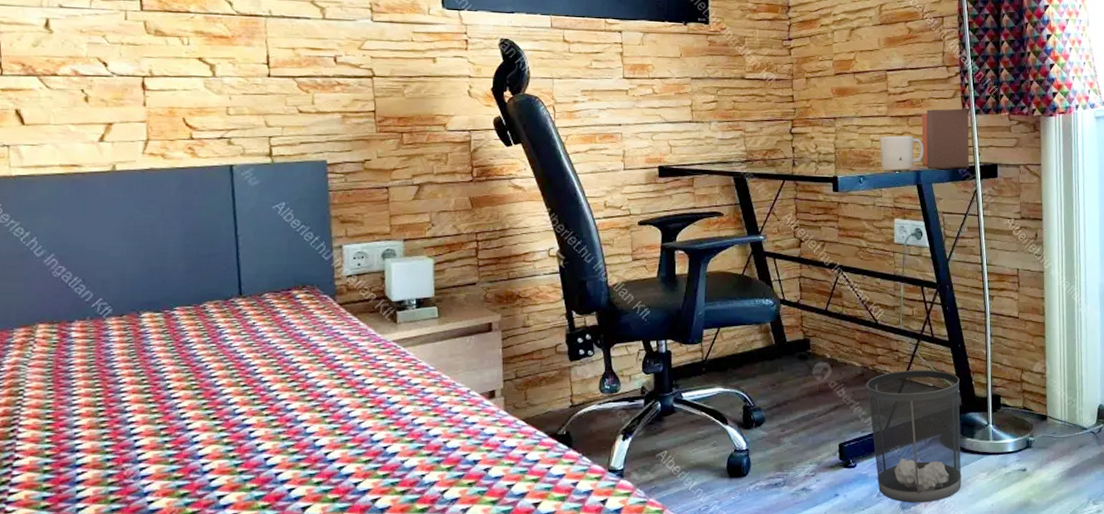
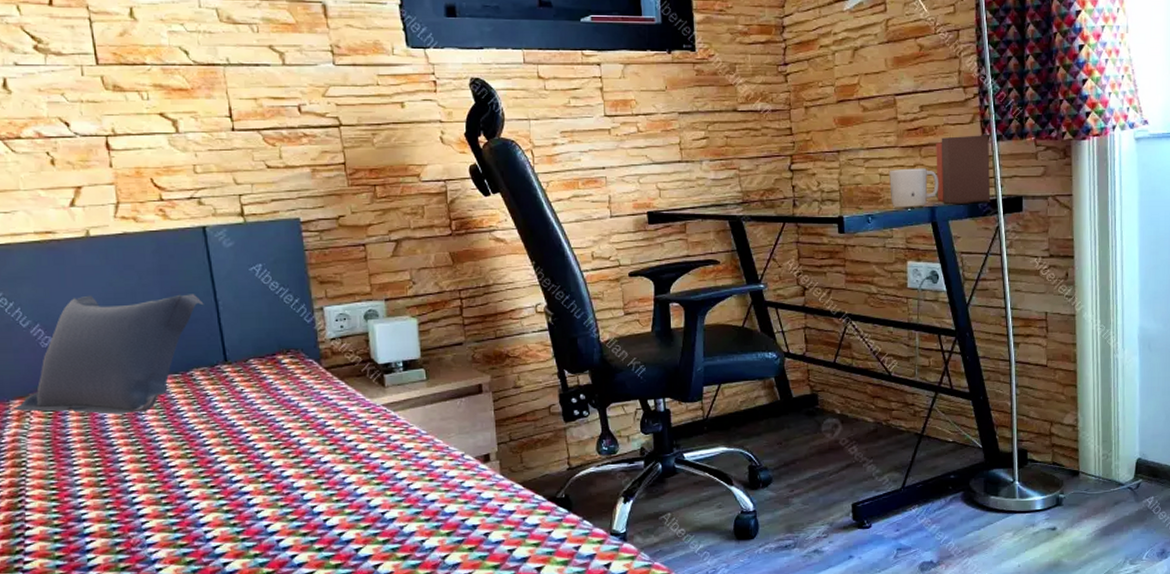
cushion: none [17,227,224,345] -> present [13,294,204,415]
waste bin: present [866,370,962,503] -> none [880,424,985,565]

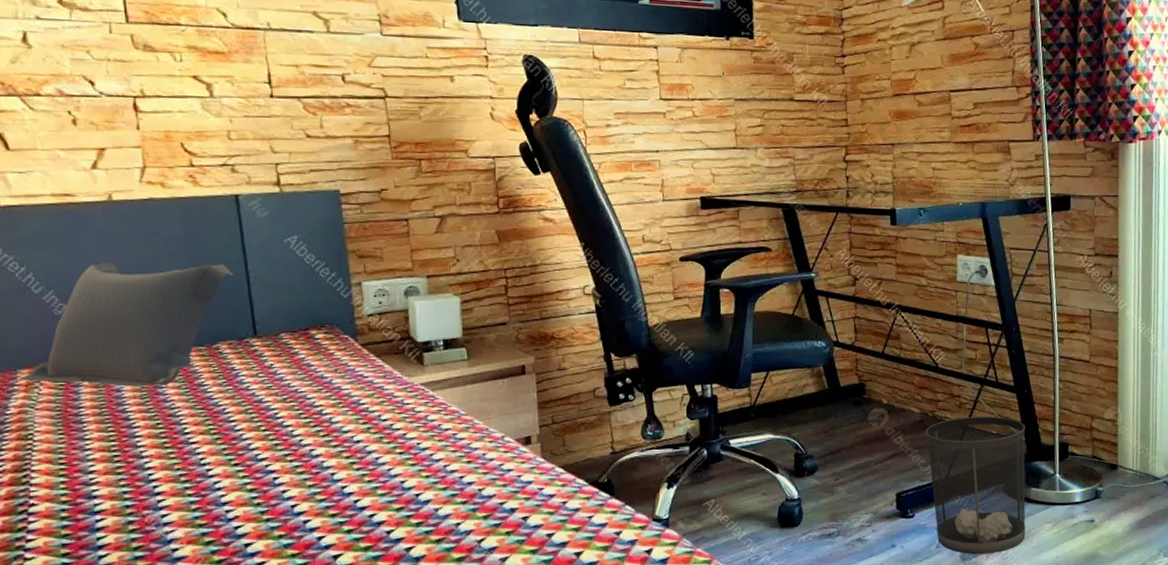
waste bin: none [880,424,985,565] -> present [925,416,1026,555]
mug: present [888,168,939,208] -> none [941,163,991,203]
books: present [935,135,991,205] -> none [986,134,1040,202]

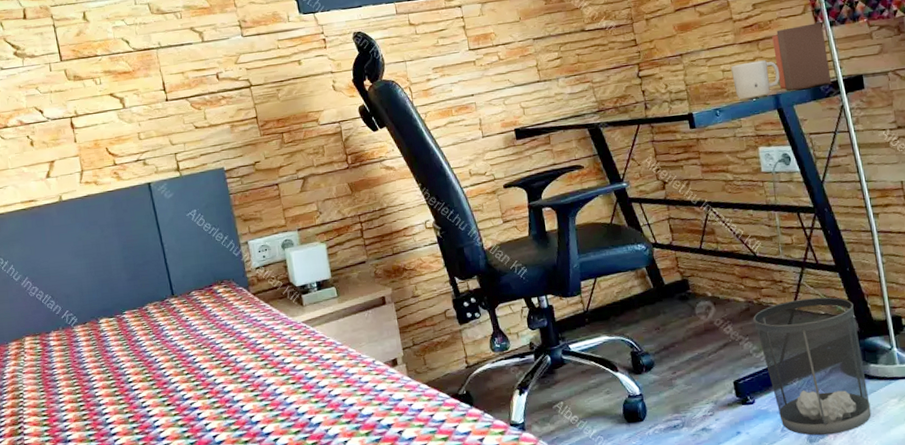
cushion: present [21,262,234,387] -> none [11,240,153,351]
mug: none [941,163,991,203] -> present [730,60,781,100]
books: none [986,134,1040,202] -> present [772,22,832,91]

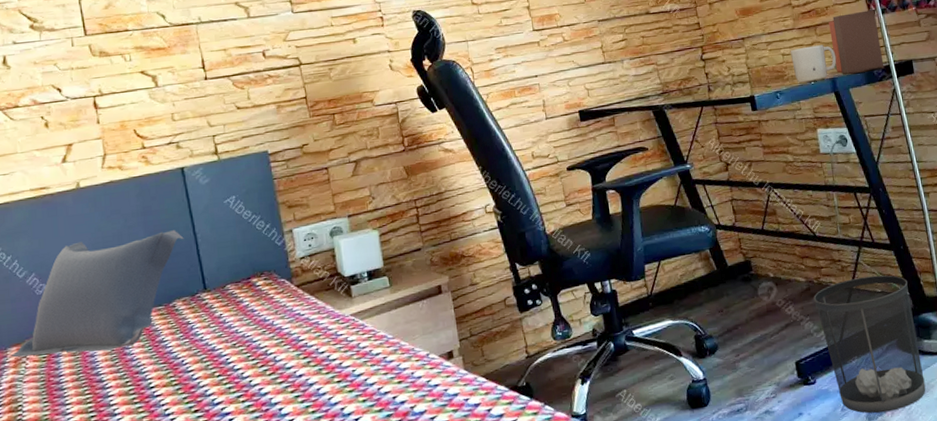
cushion: none [11,240,153,351] -> present [10,230,184,357]

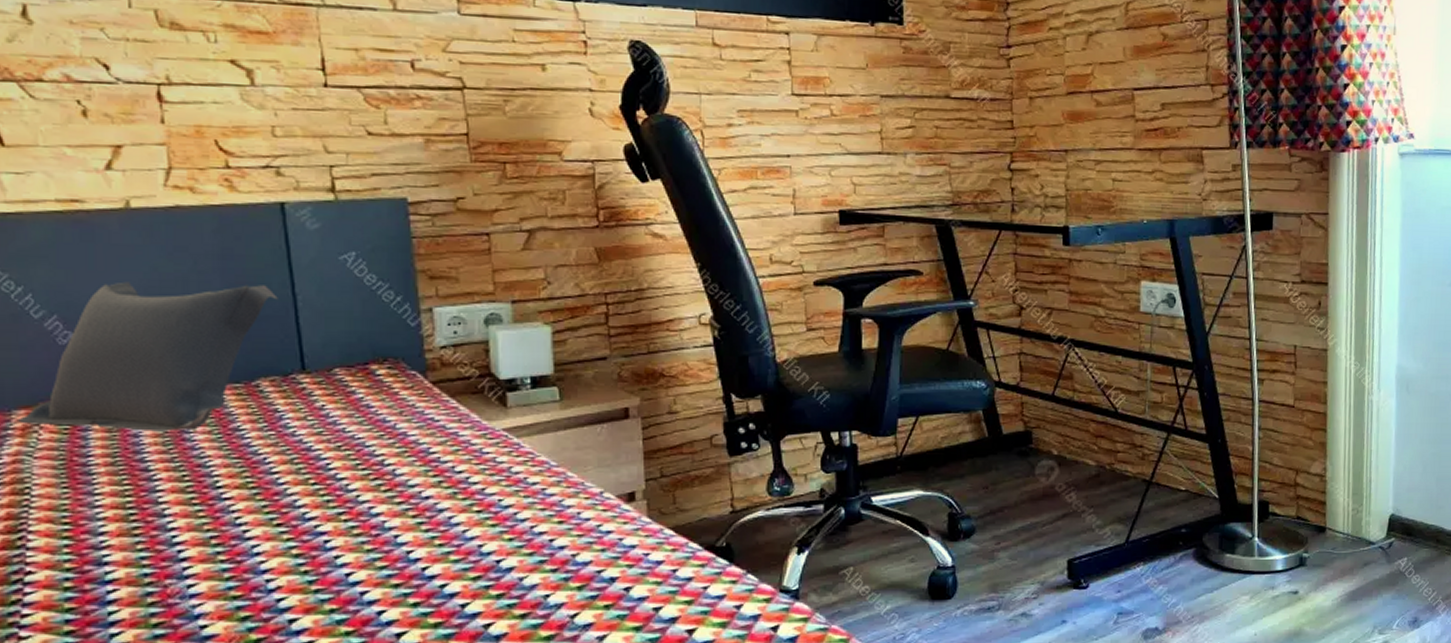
mug: present [789,45,837,83] -> none [1123,174,1180,220]
waste bin: present [813,275,926,414] -> none [1102,470,1219,632]
books: present [828,10,884,75] -> none [1175,140,1238,219]

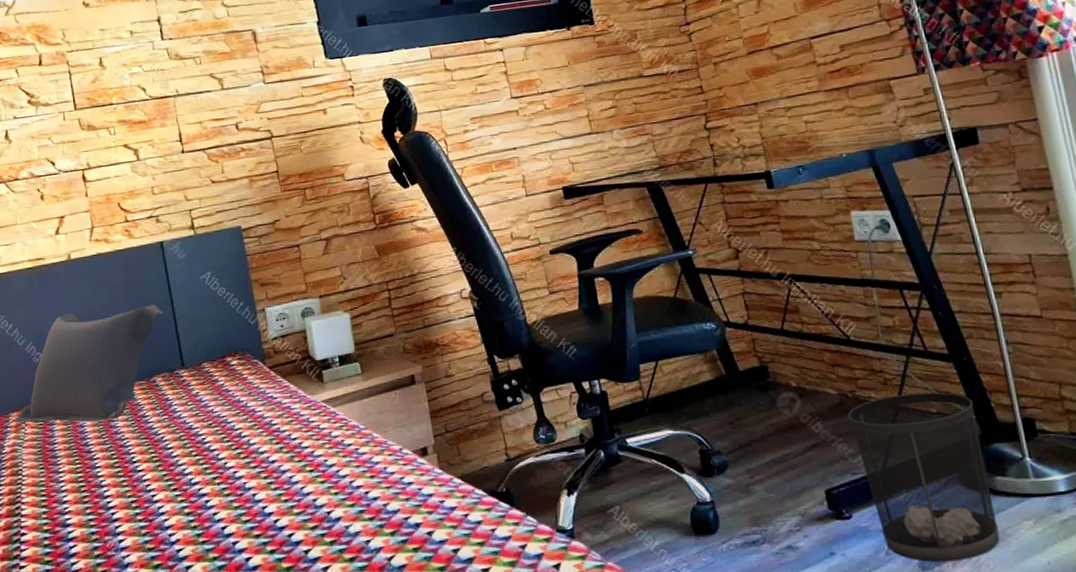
waste bin: none [1102,470,1219,632] -> present [848,392,1000,562]

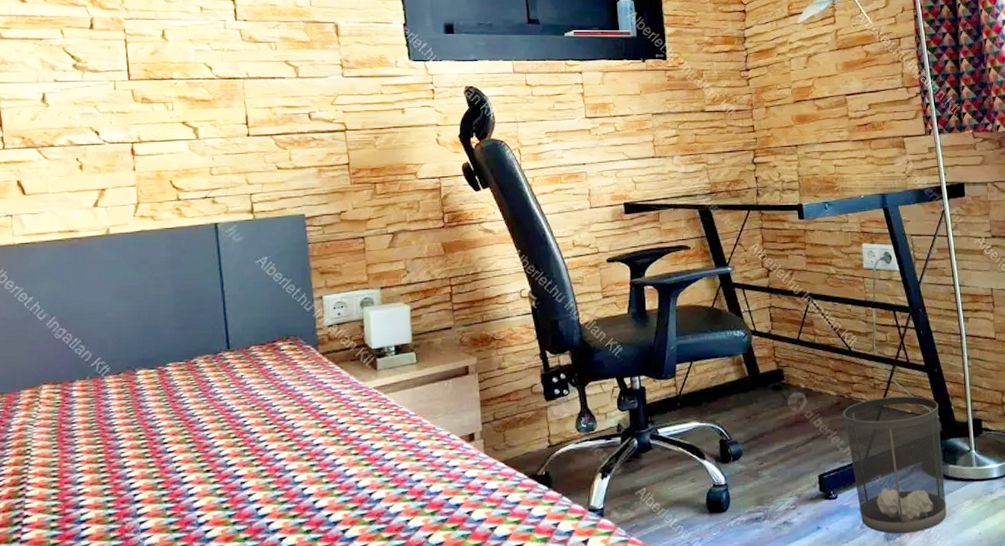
cushion: present [12,304,163,423] -> none [23,286,211,402]

